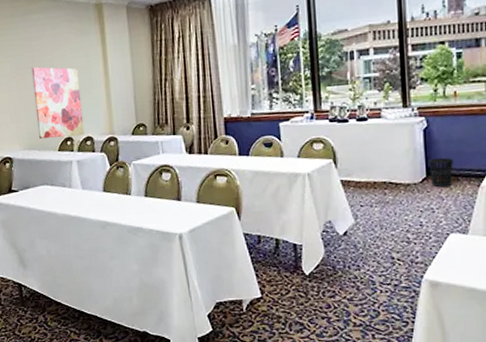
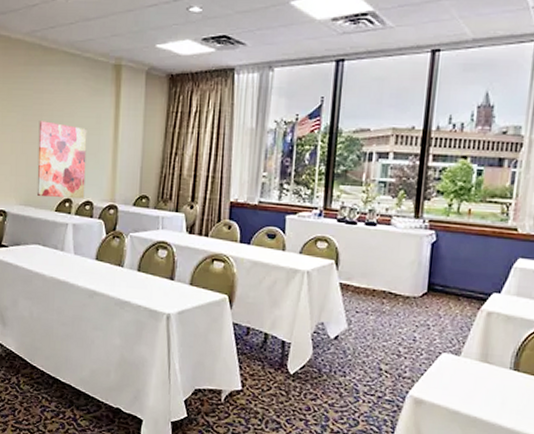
wastebasket: present [428,158,453,188] -> none [431,275,457,305]

